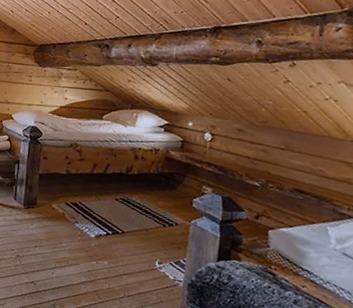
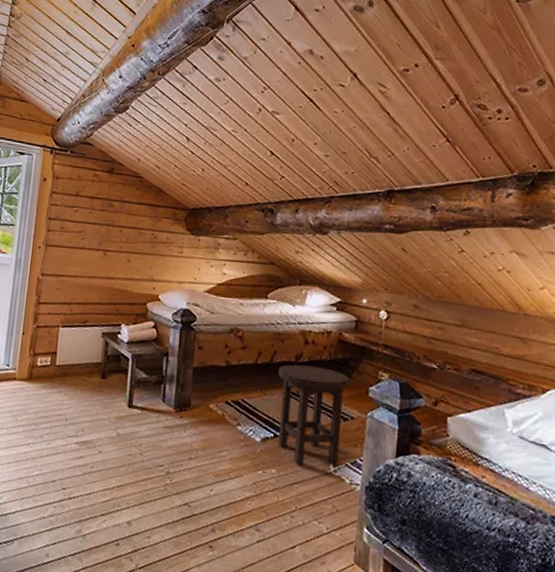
stool: none [110,175,175,262] -> present [278,364,350,465]

